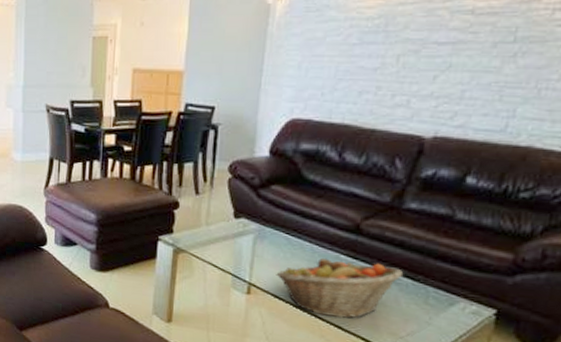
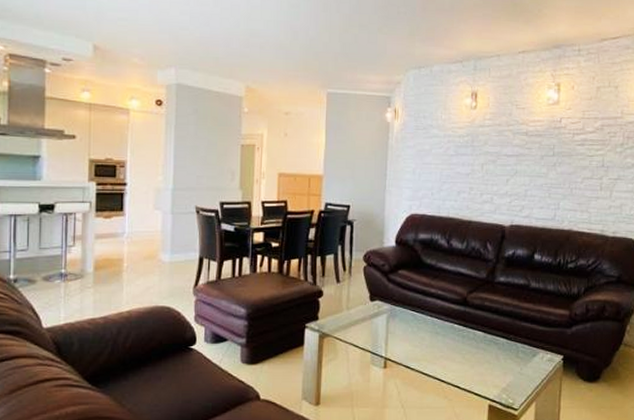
fruit basket: present [276,258,404,319] -> none [406,328,500,378]

